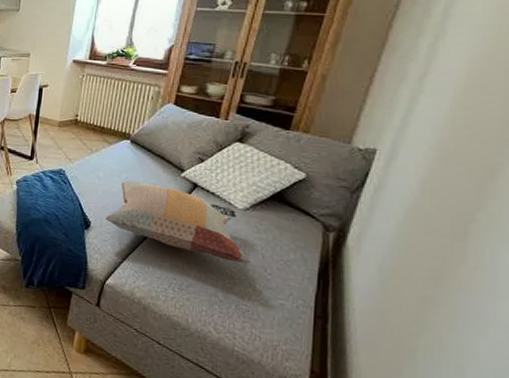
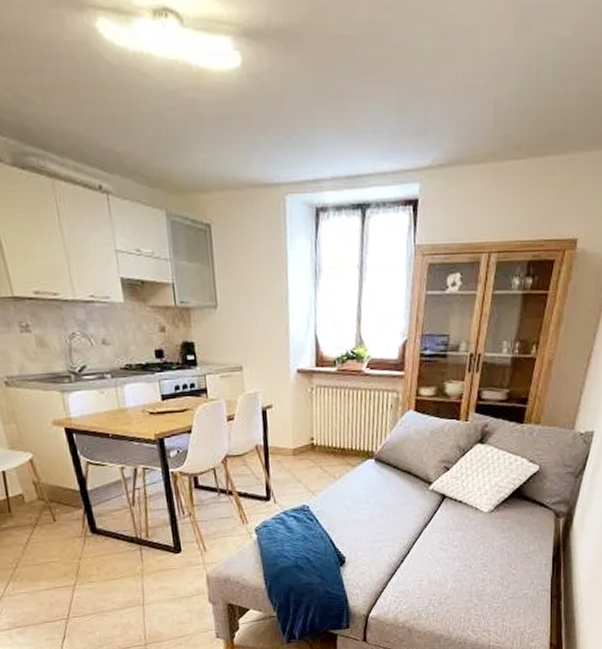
decorative pillow: present [105,180,251,264] -> none [360,503,498,565]

